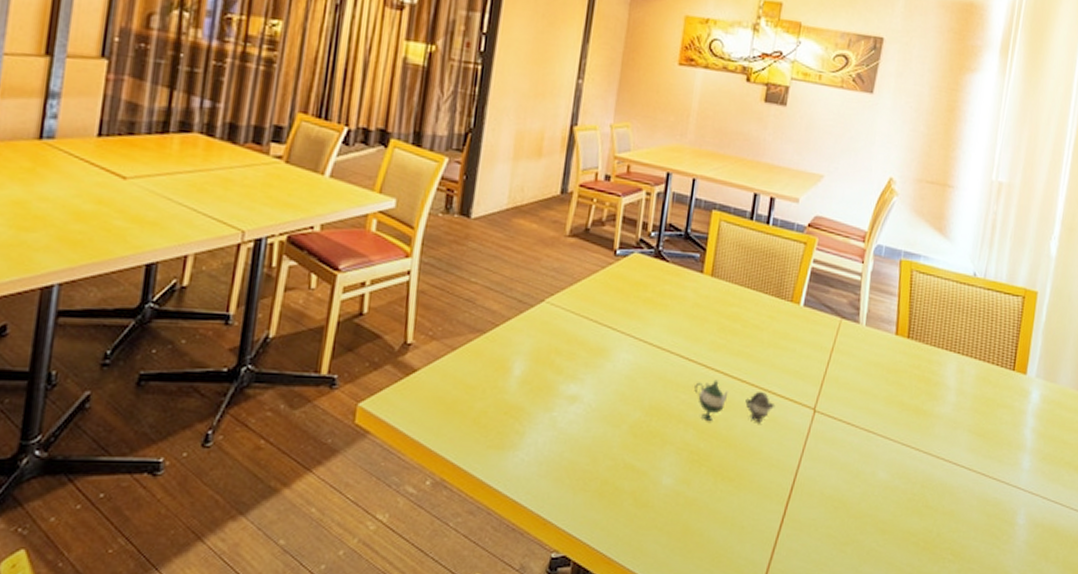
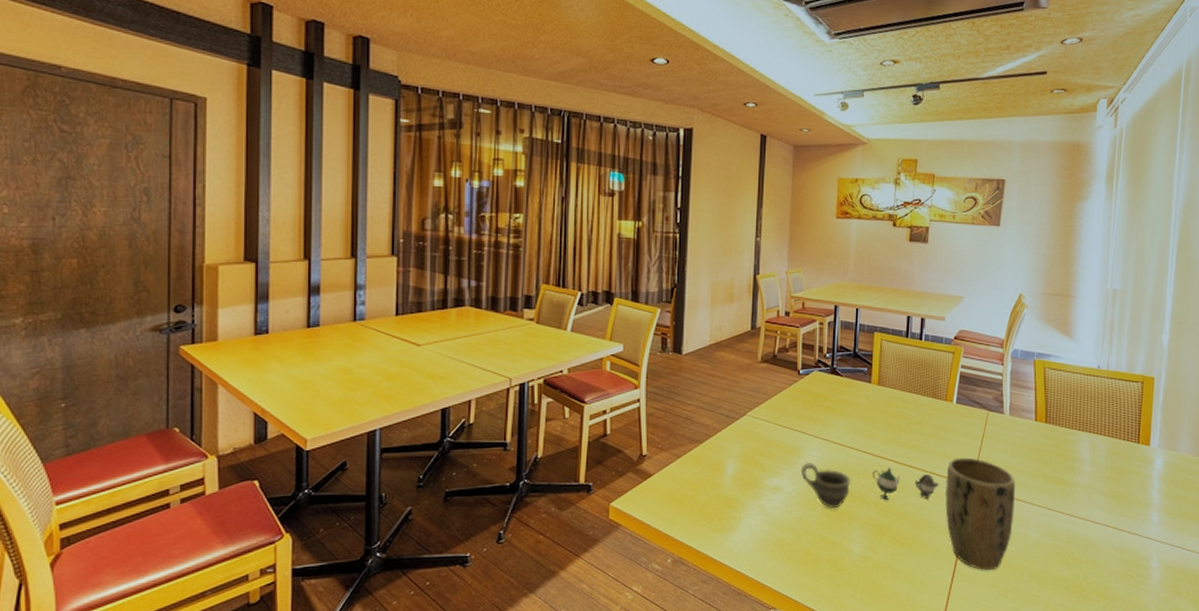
cup: none [606,367,668,428] -> present [801,463,851,509]
plant pot: none [779,373,866,517] -> present [944,457,1015,571]

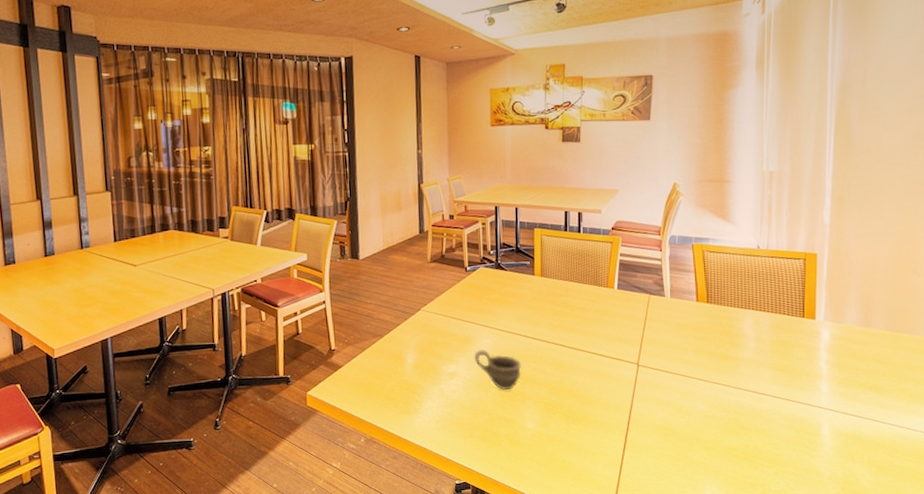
teapot: present [872,467,940,500] -> none [541,350,606,380]
plant pot: present [944,457,1015,571] -> none [611,338,681,442]

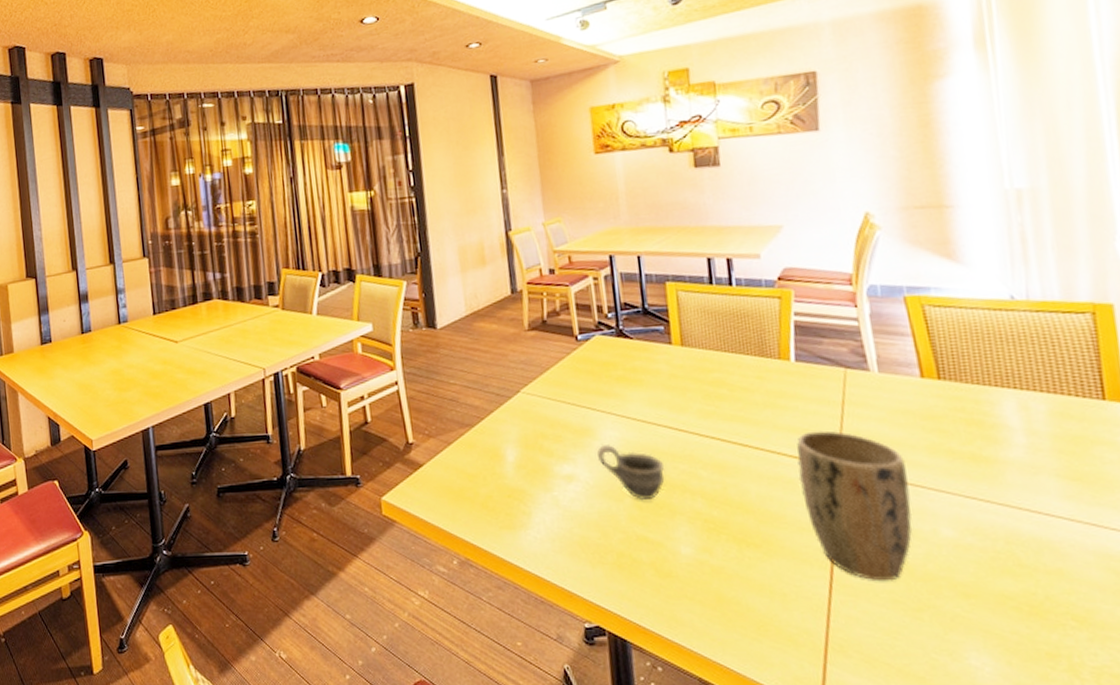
plant pot: none [611,338,681,442] -> present [797,430,913,582]

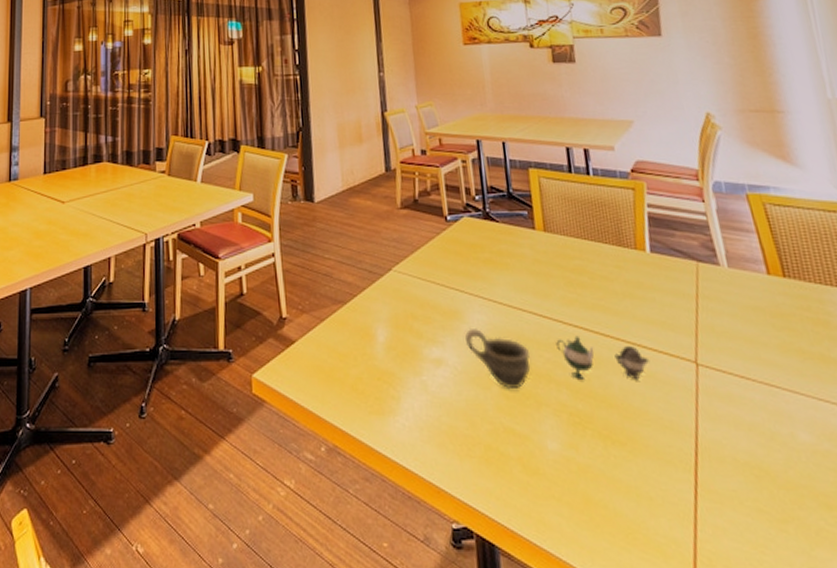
teapot: none [692,446,790,488] -> present [556,335,650,379]
plant pot: present [797,430,913,582] -> none [655,324,772,488]

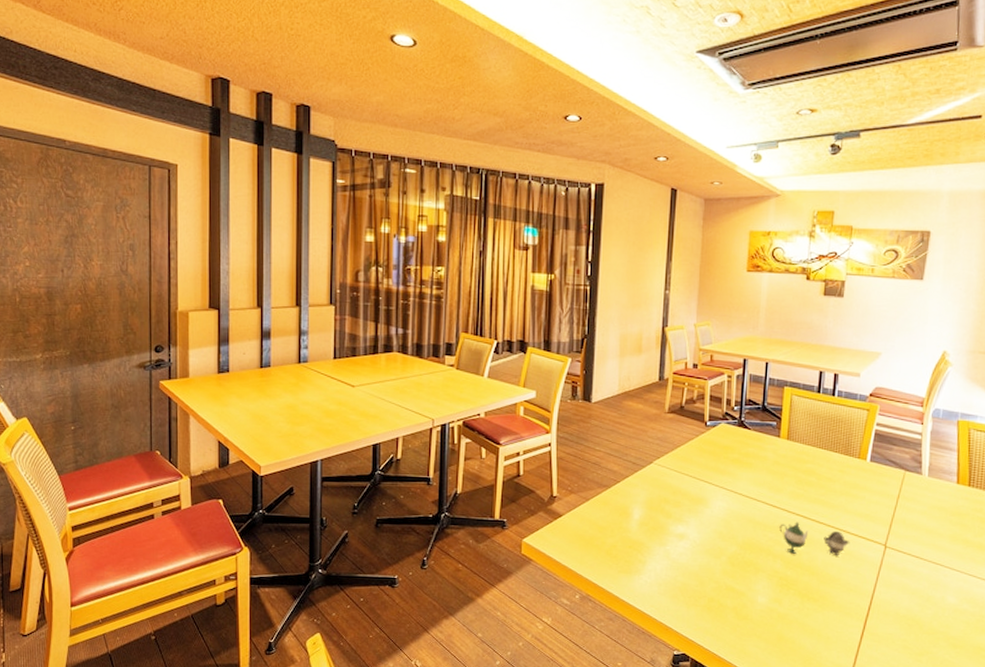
cup: present [465,329,531,390] -> none [707,513,757,559]

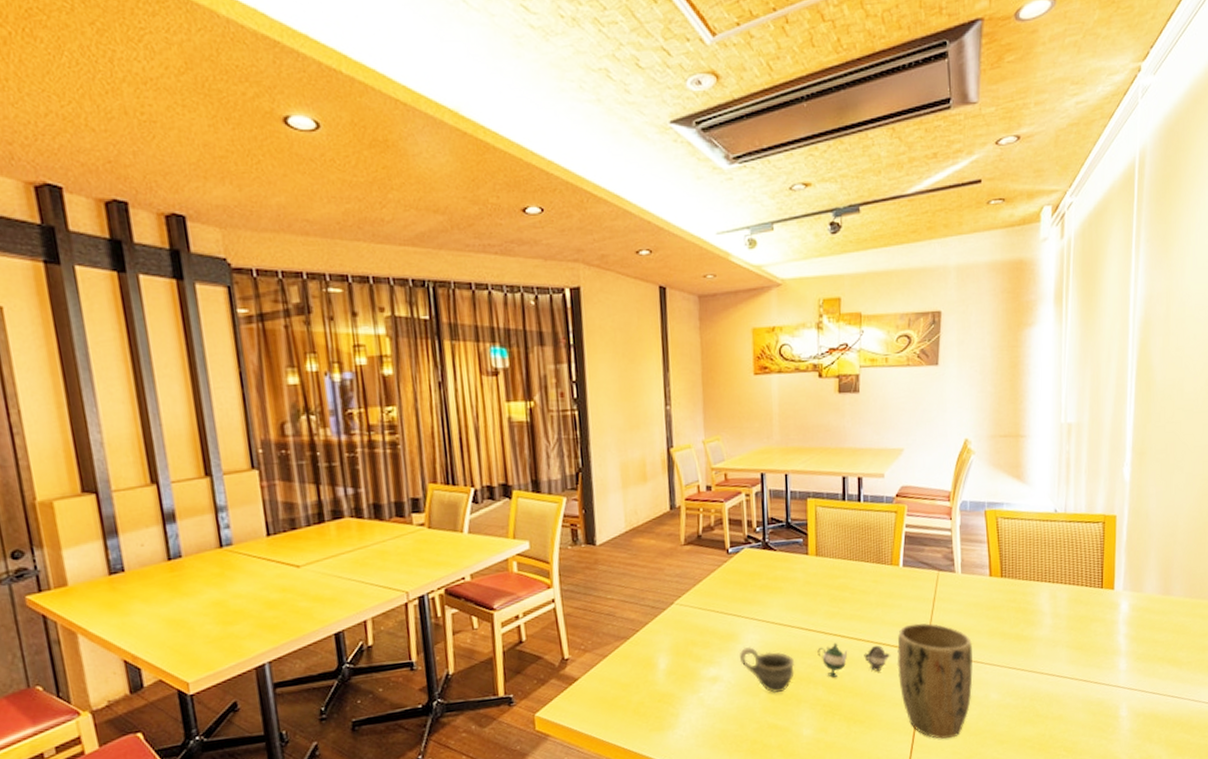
cup: none [707,513,757,559] -> present [740,647,795,694]
plant pot: none [855,516,933,633] -> present [897,623,973,739]

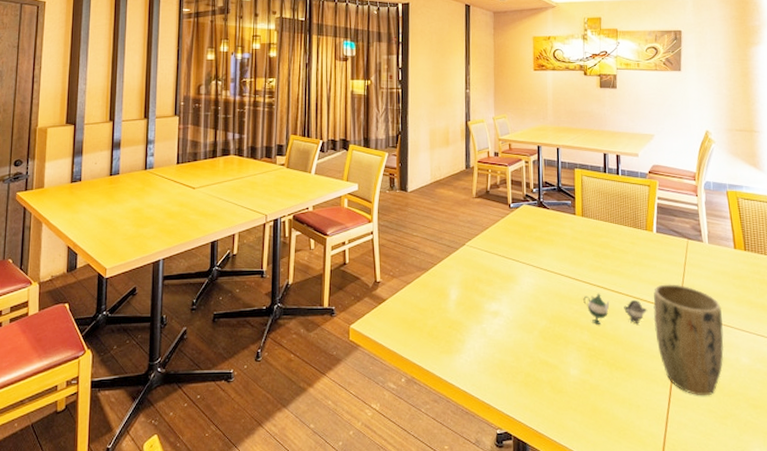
cup: present [740,647,795,694] -> none [517,289,564,333]

